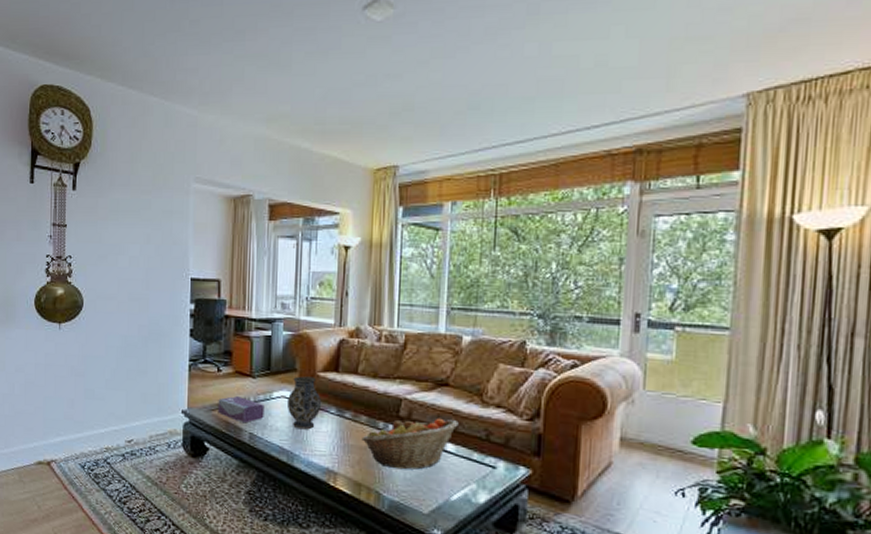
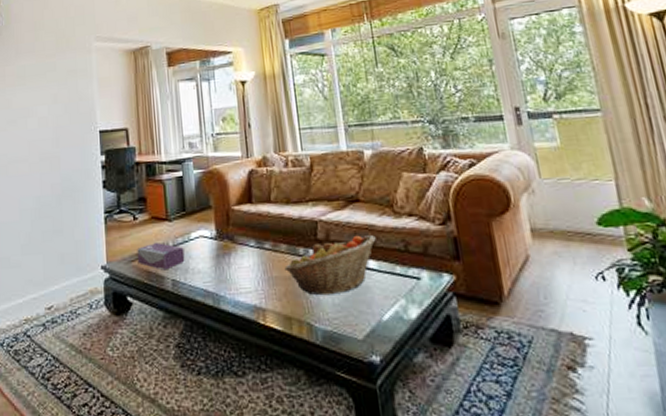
ewer: present [288,376,322,430] -> none [206,211,241,268]

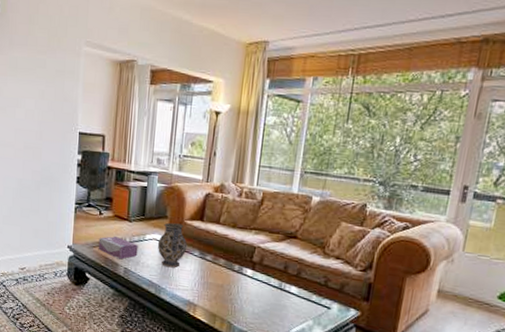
ewer: none [206,211,241,268] -> present [158,222,188,268]
fruit basket: present [284,235,376,296] -> none [219,264,302,306]

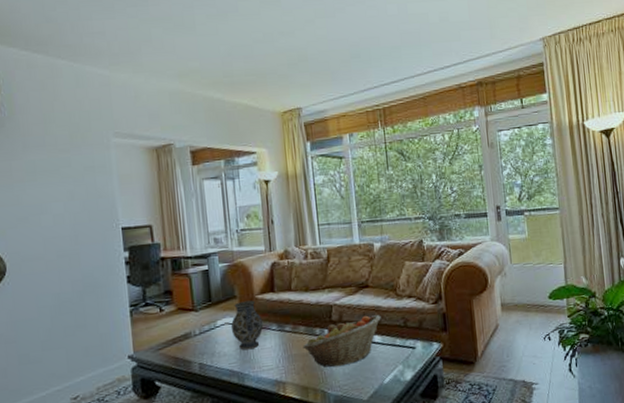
tissue box: present [98,235,138,260] -> none [164,330,211,356]
fruit basket: none [219,264,302,306] -> present [302,315,381,368]

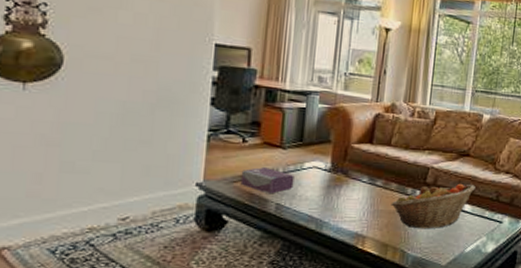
tissue box: none [164,330,211,356] -> present [240,166,295,194]
ewer: present [231,300,264,351] -> none [319,147,355,198]

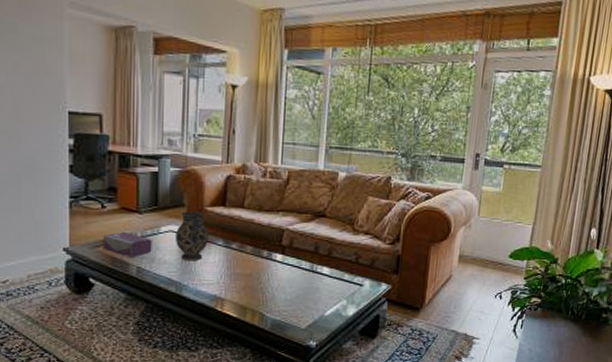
ewer: none [319,147,355,198] -> present [176,211,210,261]
fruit basket: present [391,183,476,229] -> none [247,245,333,292]

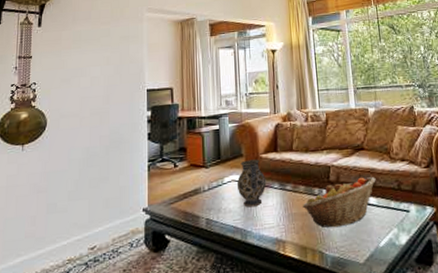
tissue box: present [103,231,152,258] -> none [176,186,218,211]
fruit basket: none [247,245,333,292] -> present [302,177,376,228]

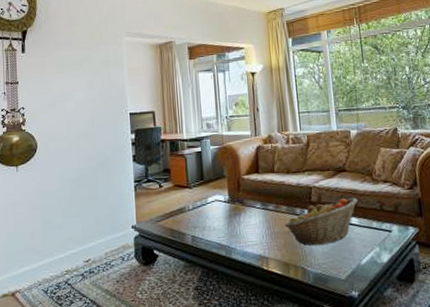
ewer: present [237,159,267,208] -> none [221,180,249,226]

